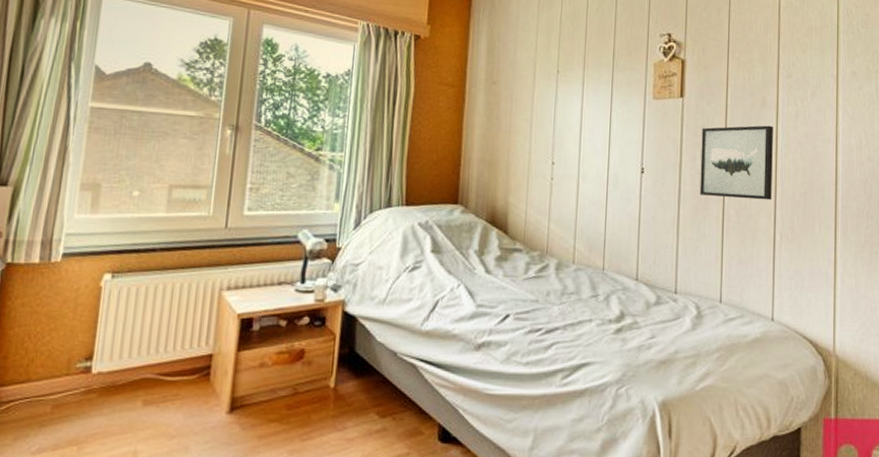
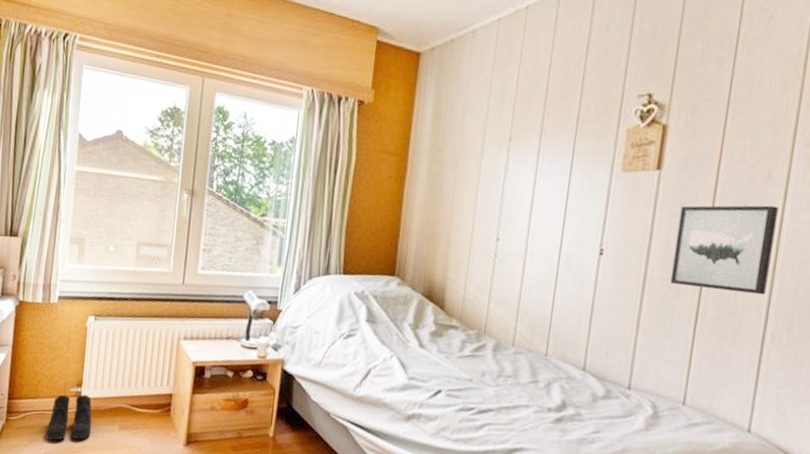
boots: none [39,369,106,433] -> present [46,394,92,441]

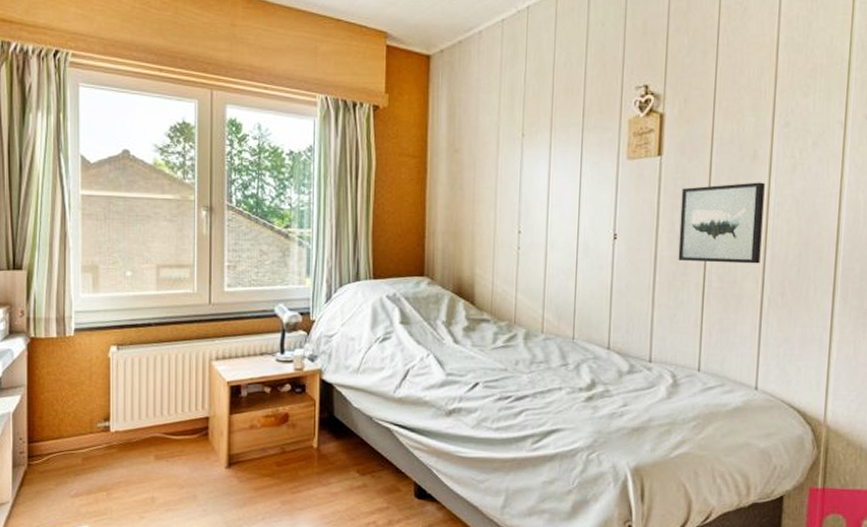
boots: present [46,394,92,441] -> none [75,428,125,480]

